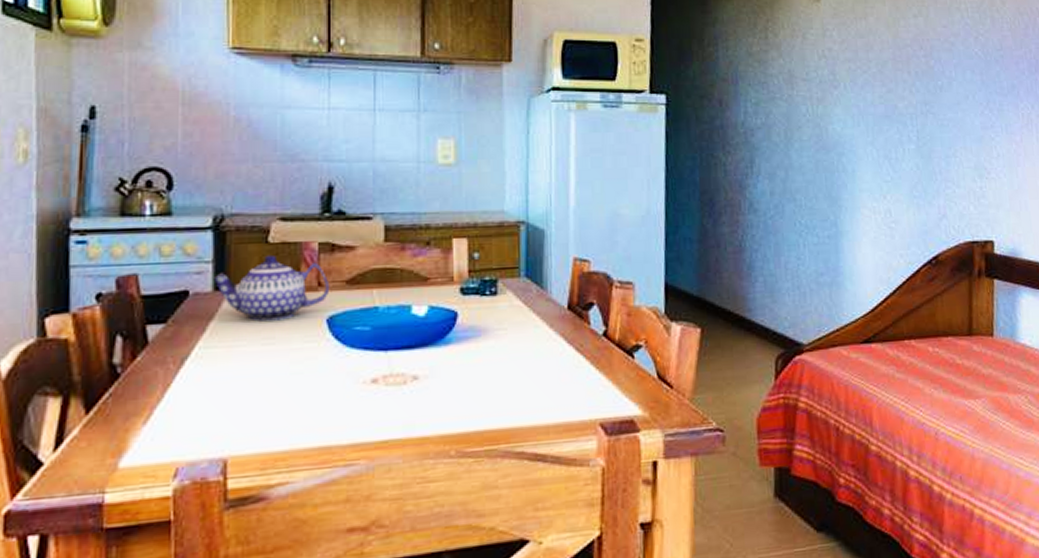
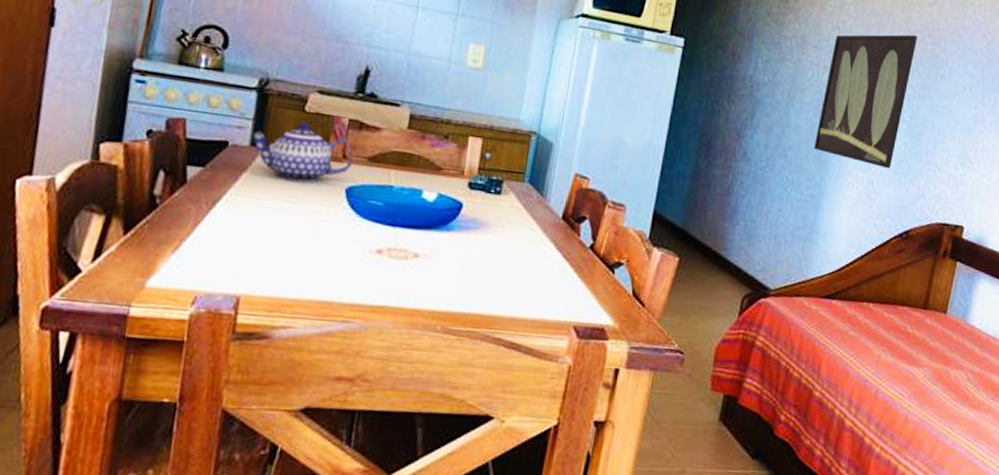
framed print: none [821,51,909,194] -> present [814,34,918,168]

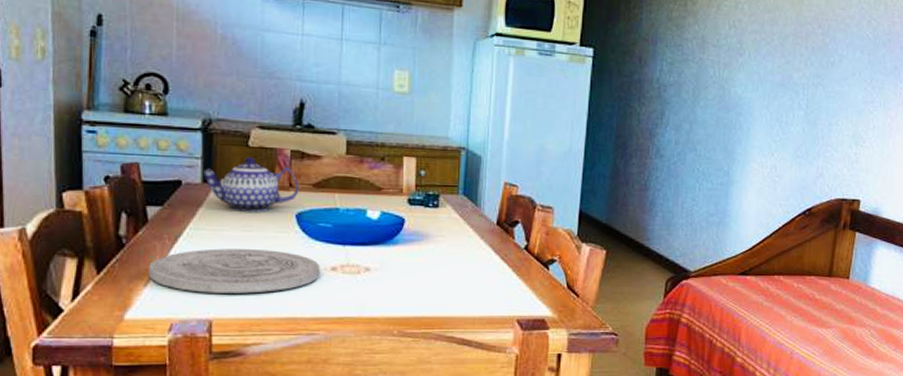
plate: none [178,218,366,271] -> present [149,248,321,294]
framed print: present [814,34,918,168] -> none [720,27,808,153]

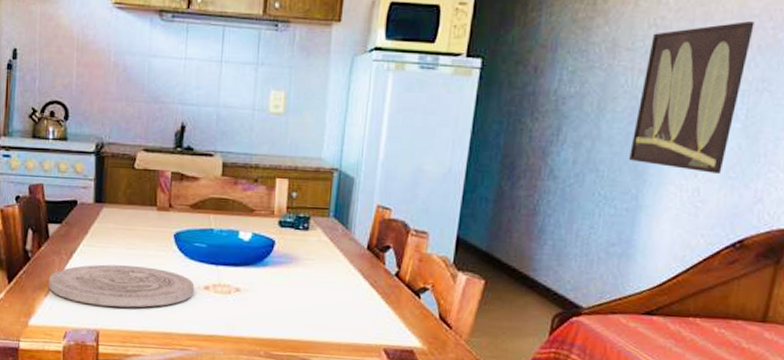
teapot: present [202,156,300,212] -> none [94,178,178,231]
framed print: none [720,27,808,153] -> present [629,21,755,173]

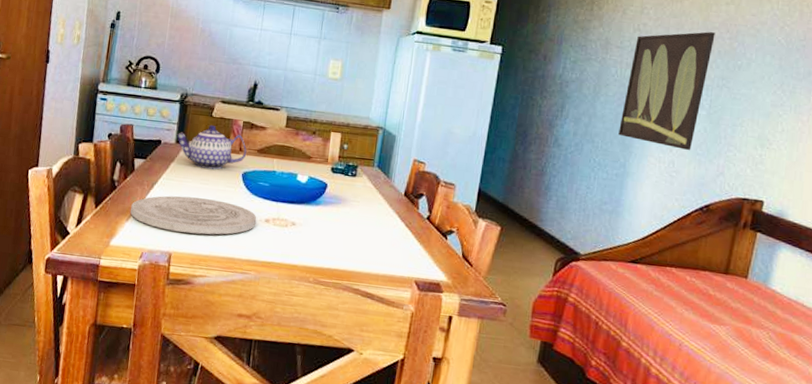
teapot: none [94,178,178,231] -> present [176,124,247,170]

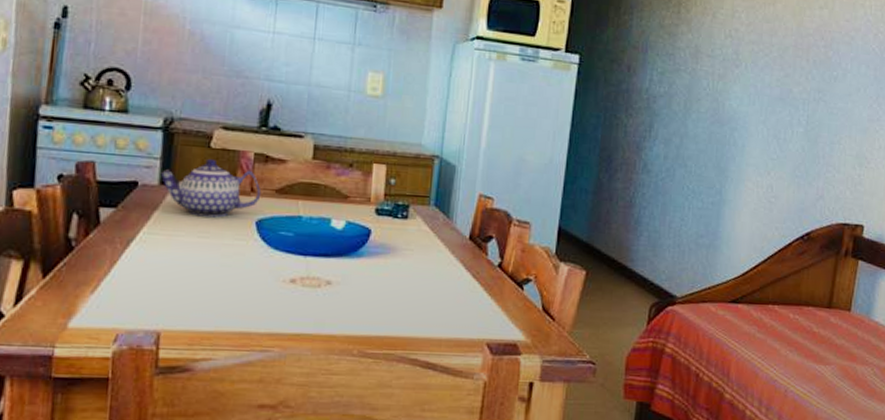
plate: present [130,196,257,235] -> none [97,255,279,305]
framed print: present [618,32,715,150] -> none [713,39,810,172]

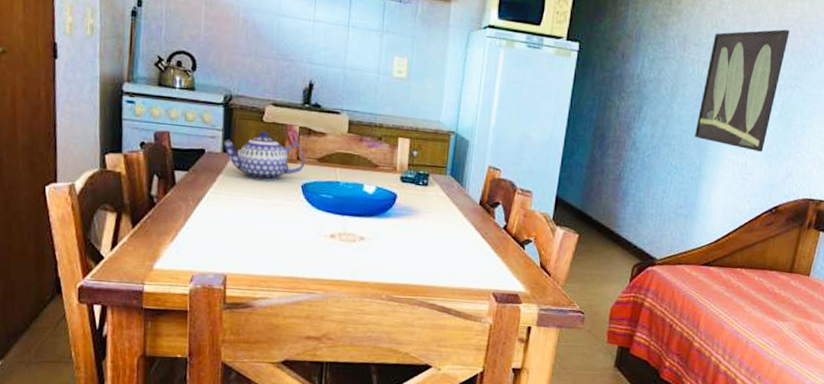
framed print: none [713,39,810,172] -> present [695,29,790,152]

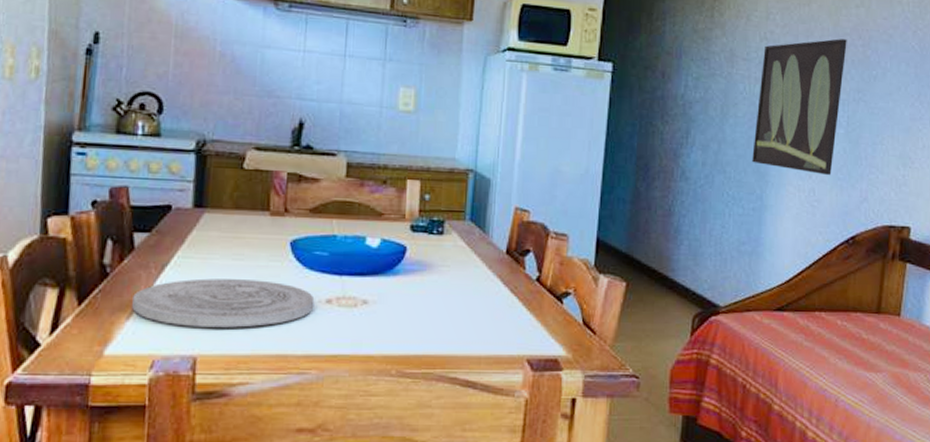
plate: none [175,211,321,254] -> present [132,278,315,328]
teapot: present [222,130,306,182] -> none [193,179,295,239]

